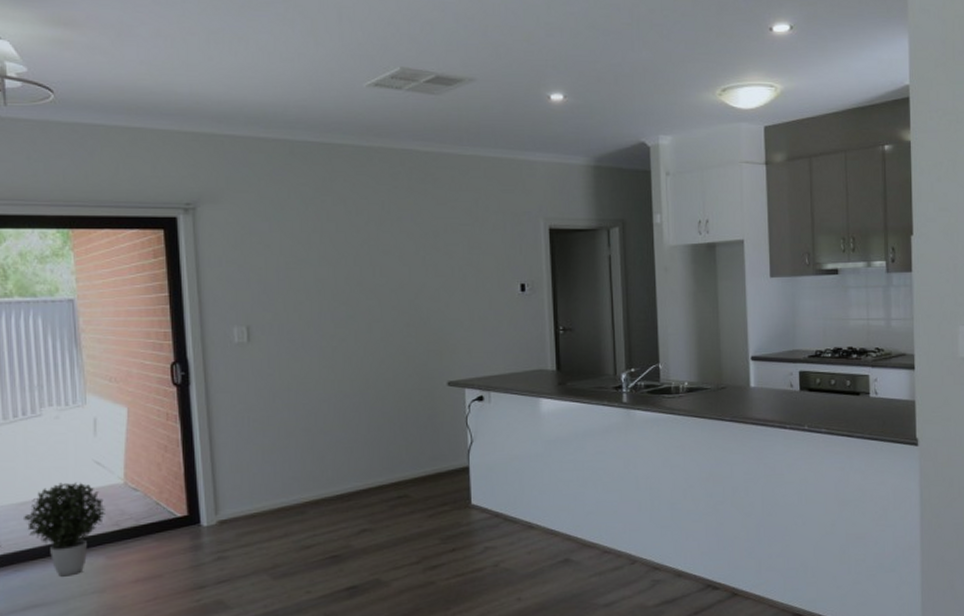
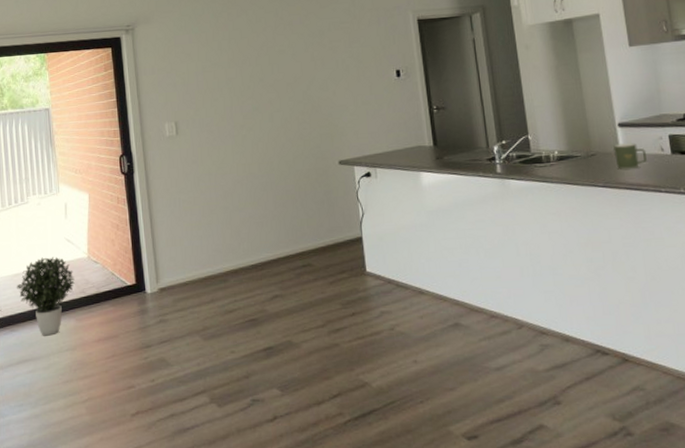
mug: none [743,376,775,405] -> present [613,142,647,170]

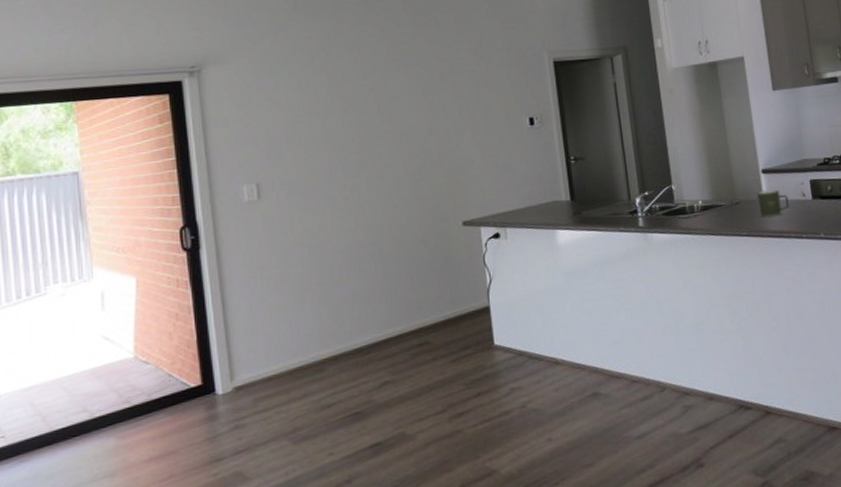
potted plant: present [16,256,75,336] -> none [27,360,115,464]

